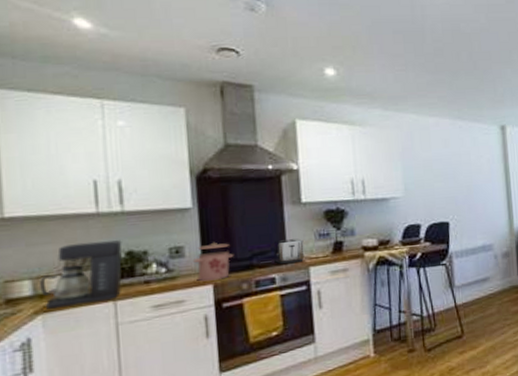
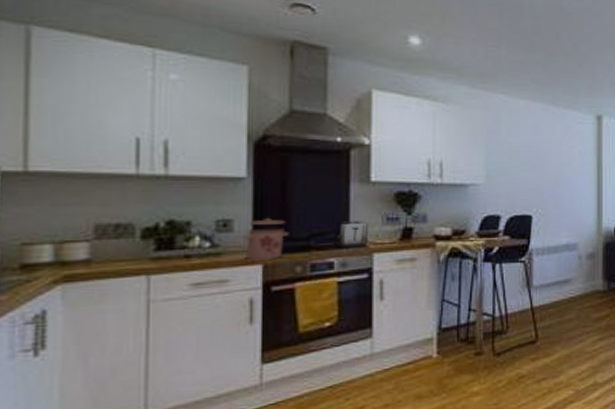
coffee maker: present [38,239,123,310] -> none [61,206,163,280]

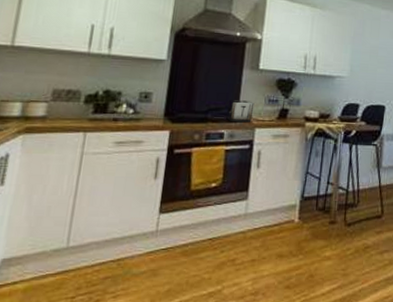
cooking pot: present [241,217,290,261] -> none [157,93,193,128]

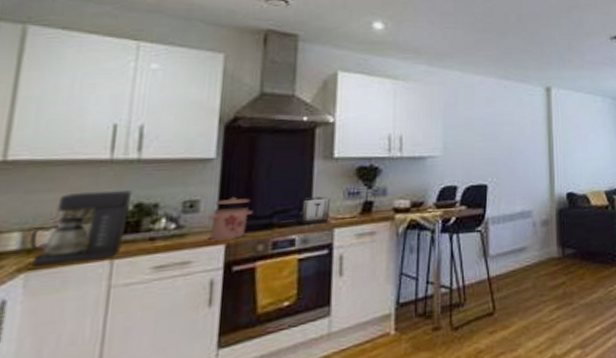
coffee maker: none [26,76,103,133] -> present [28,189,133,268]
cooking pot: none [157,93,193,128] -> present [206,196,254,241]

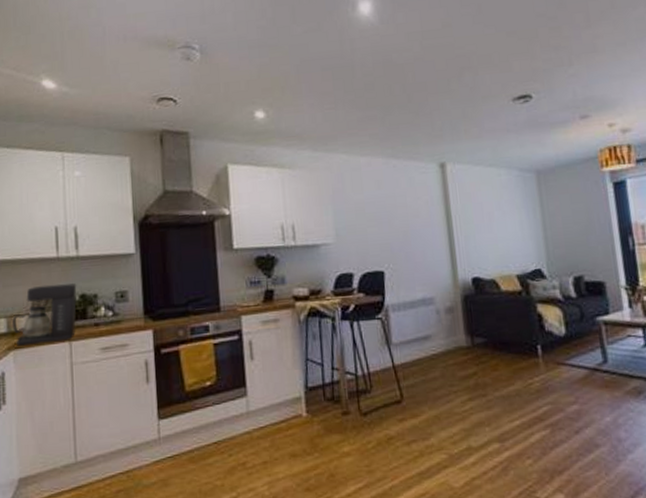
cooking pot: present [206,196,254,241] -> none [135,287,172,327]
toaster: present [297,196,331,225] -> none [207,286,236,313]

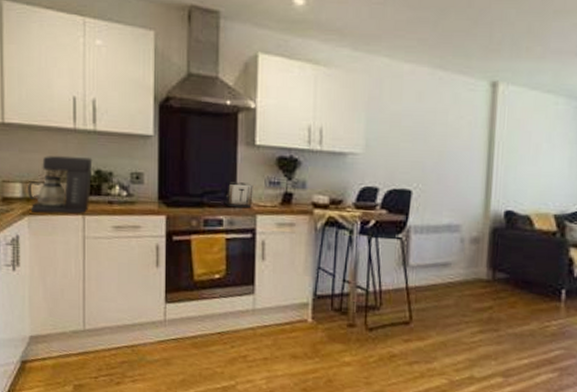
toaster: none [207,286,236,313] -> present [224,181,254,209]

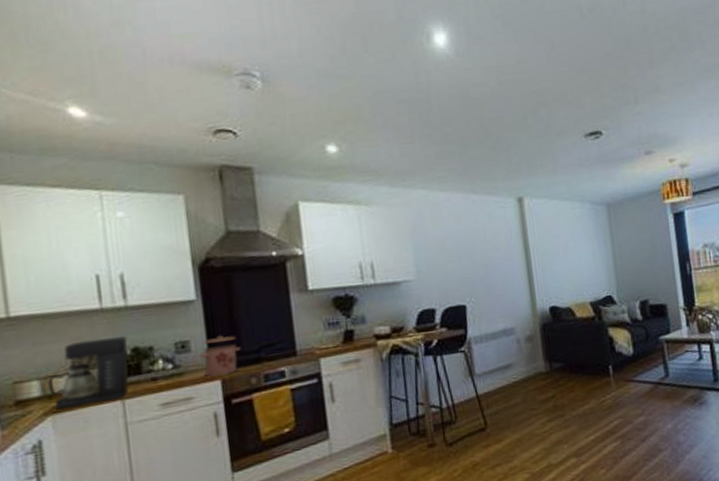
cooking pot: none [150,173,187,212] -> present [199,335,242,378]
toaster: present [224,181,254,209] -> none [281,328,314,357]

